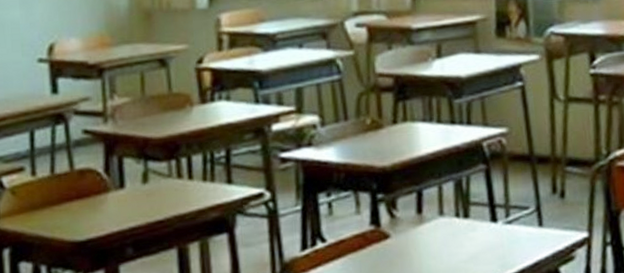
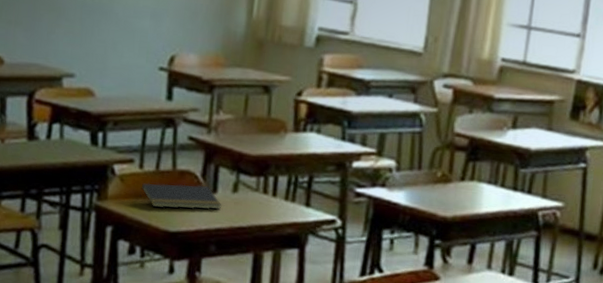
notepad: none [36,182,133,217] -> present [139,183,222,210]

